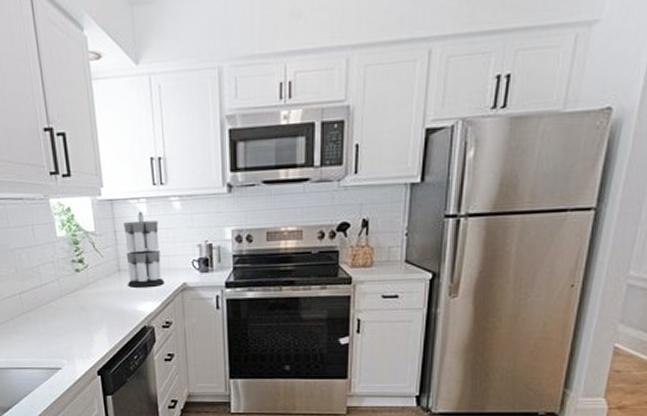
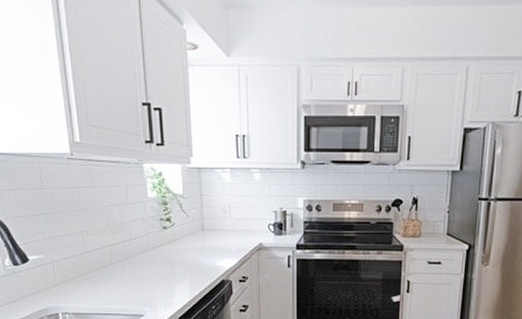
spice rack: present [124,211,165,288] -> none [209,179,243,245]

